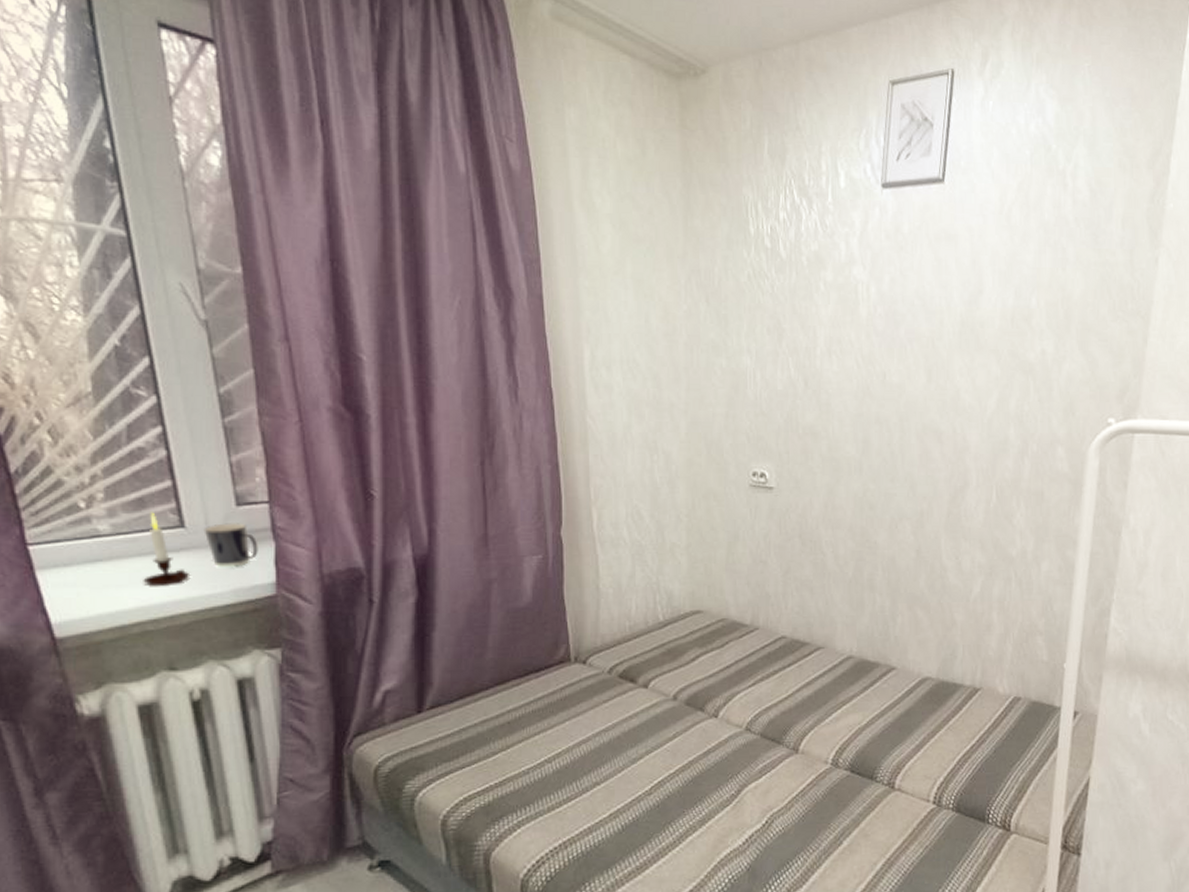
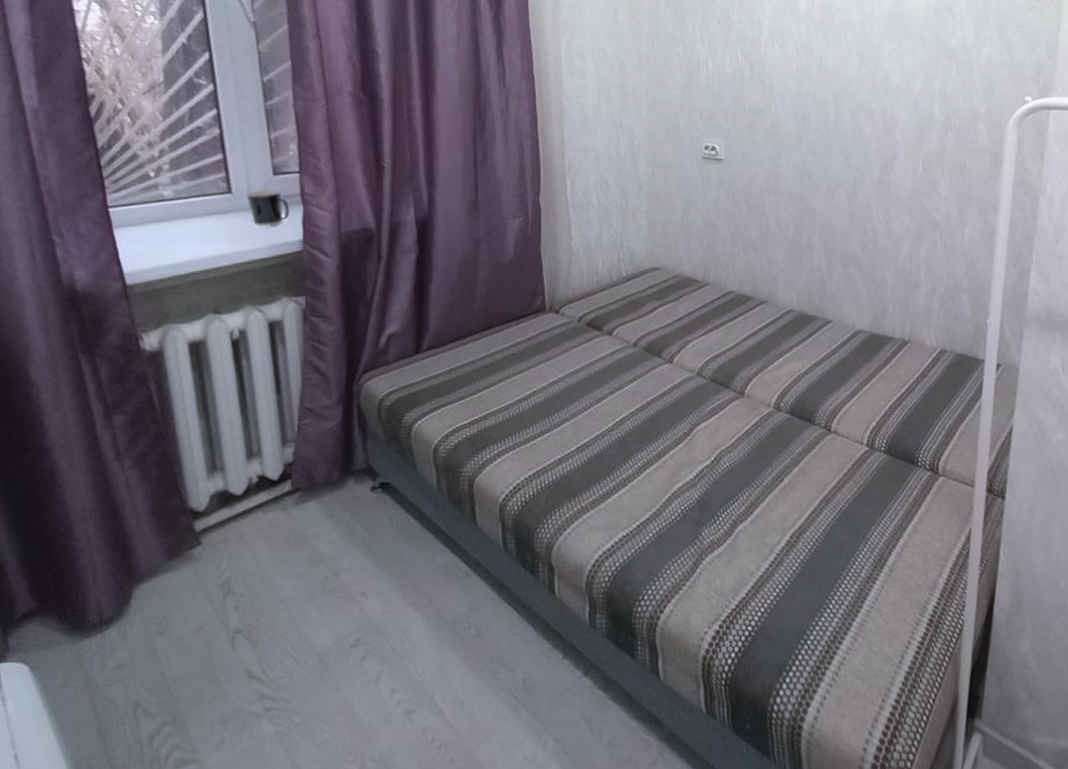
candle: present [143,512,191,586] -> none [197,180,235,242]

